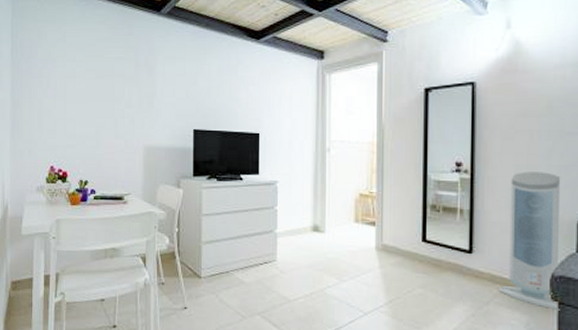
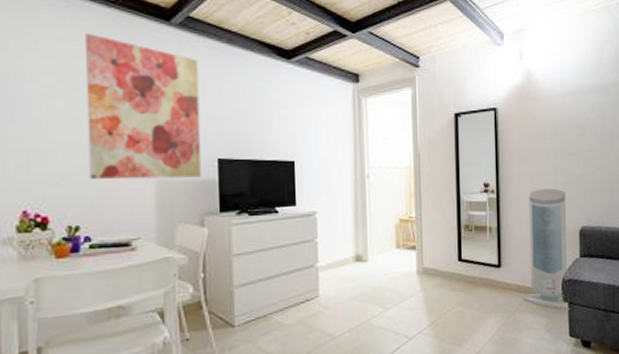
wall art: none [96,26,181,145] -> present [85,34,202,180]

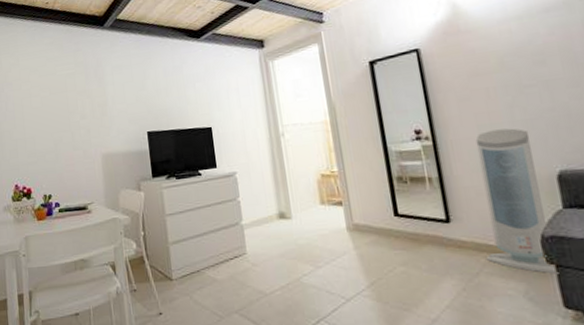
wall art: present [85,34,202,180] -> none [47,46,136,157]

